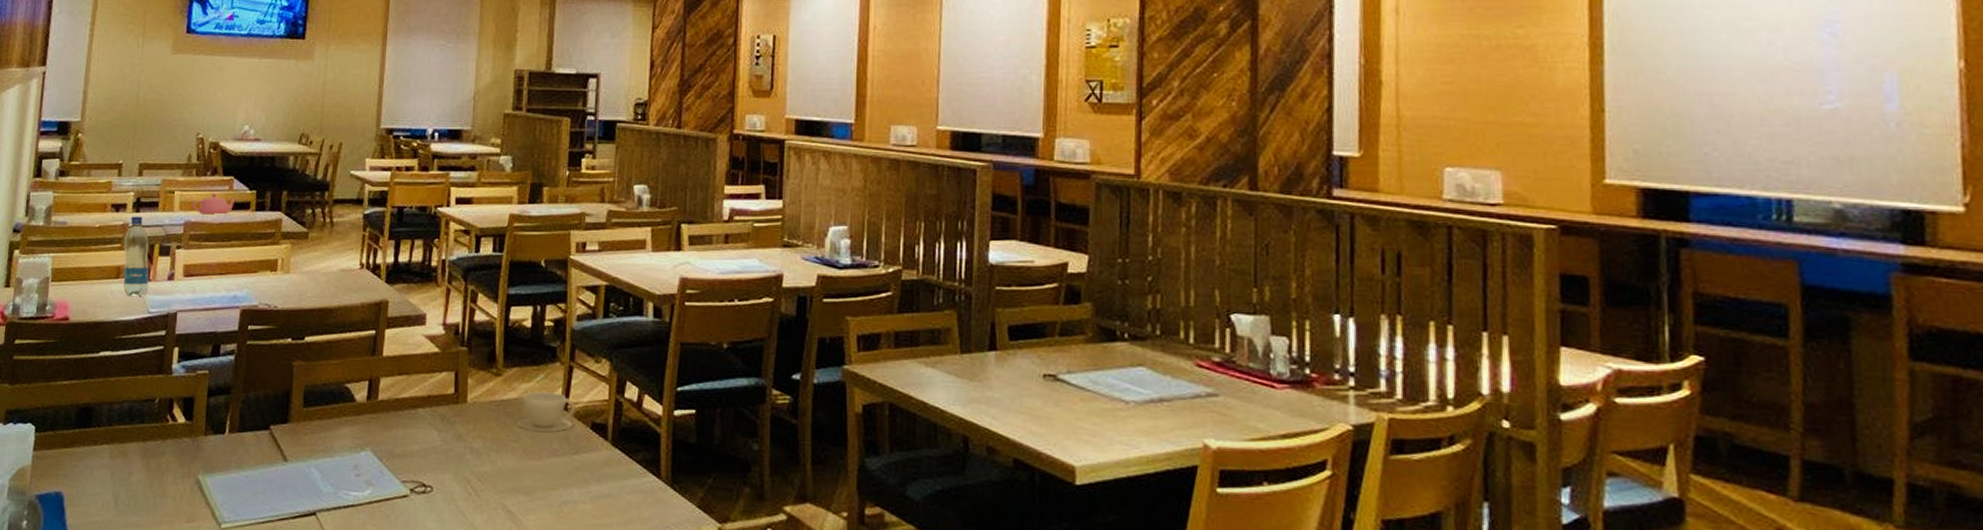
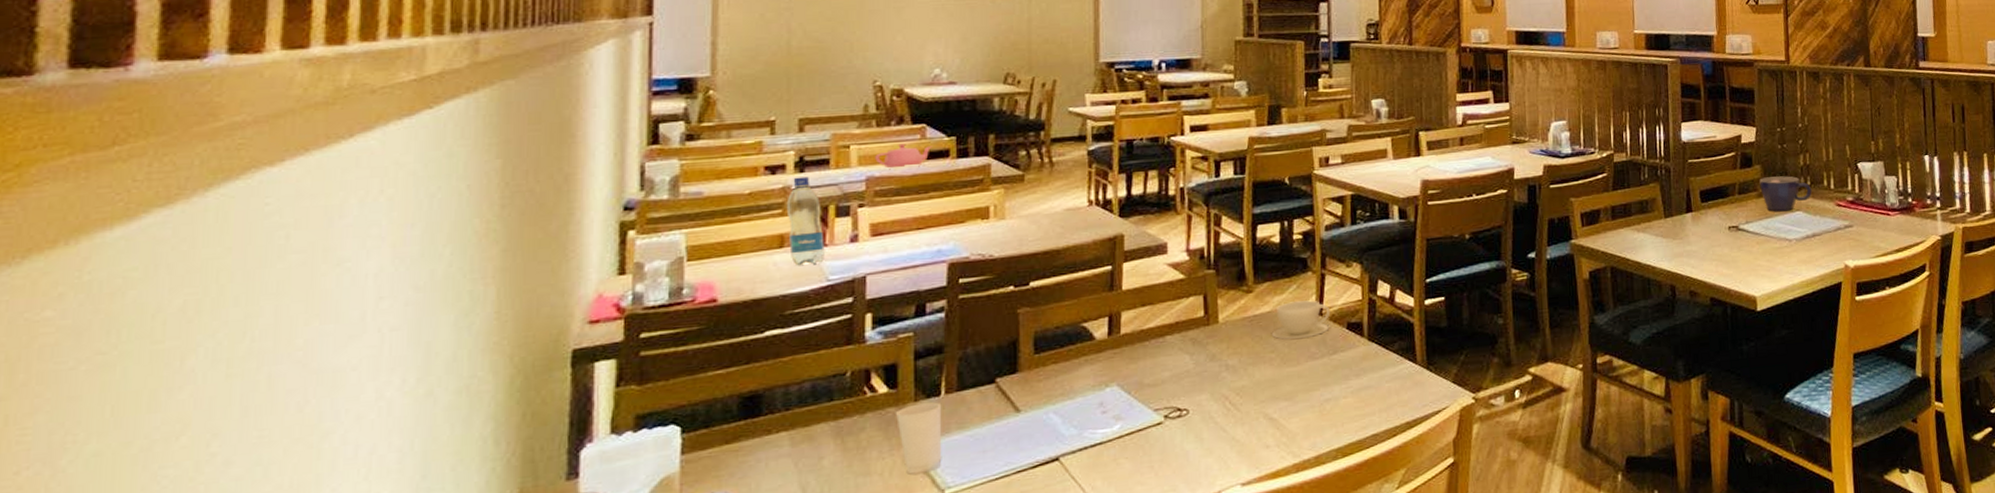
cup: none [189,438,225,506] -> present [896,402,942,476]
cup: none [1089,319,1162,366] -> present [1759,176,1812,213]

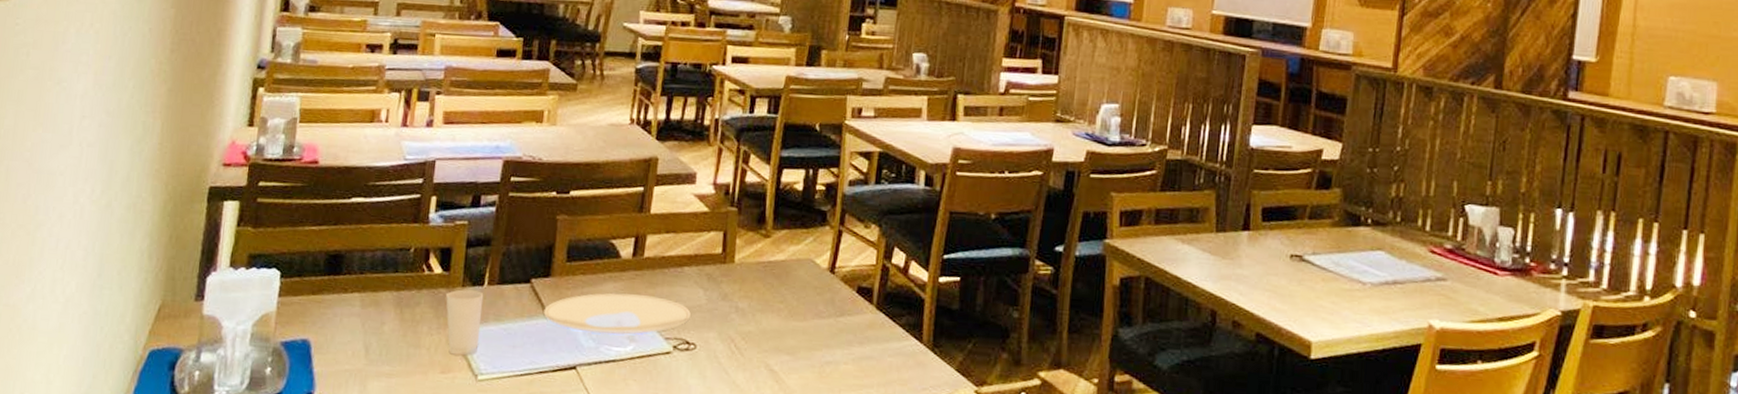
bottle: present [786,176,825,266] -> none [378,58,407,142]
teapot: present [875,143,932,170] -> none [454,38,502,63]
plate: none [1014,370,1179,422] -> present [543,293,691,335]
teacup: present [1272,300,1331,340] -> none [783,254,843,296]
cup: present [1759,176,1812,213] -> none [1336,204,1401,250]

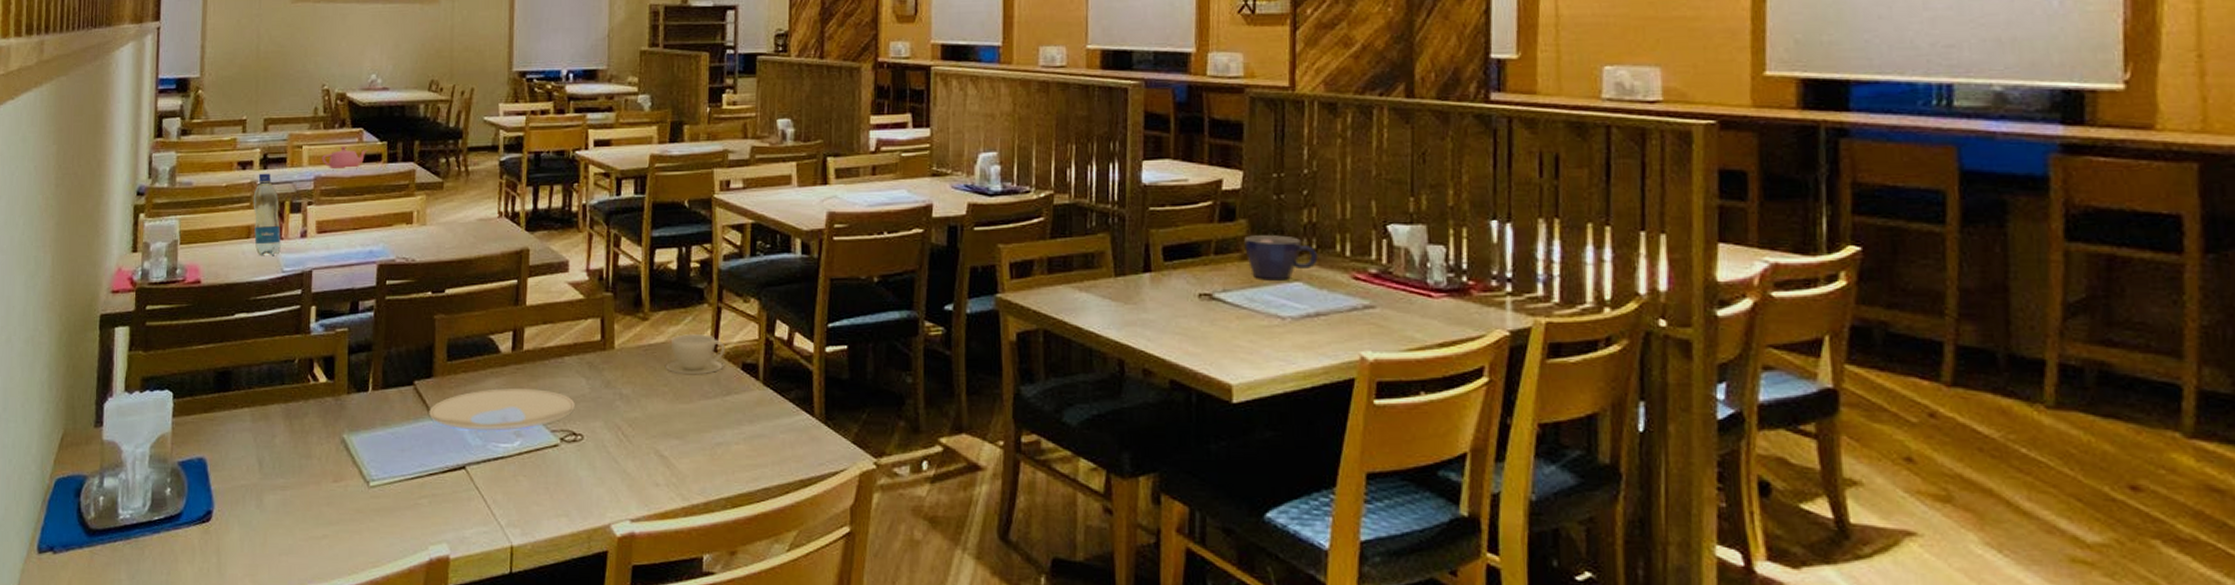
bottle: none [378,58,407,142] -> present [253,173,281,256]
cup: present [446,289,484,357] -> none [333,396,369,464]
teapot: none [454,38,502,63] -> present [322,146,368,171]
teacup: none [783,254,843,296] -> present [666,334,726,375]
cup: none [1336,204,1401,250] -> present [1244,235,1318,282]

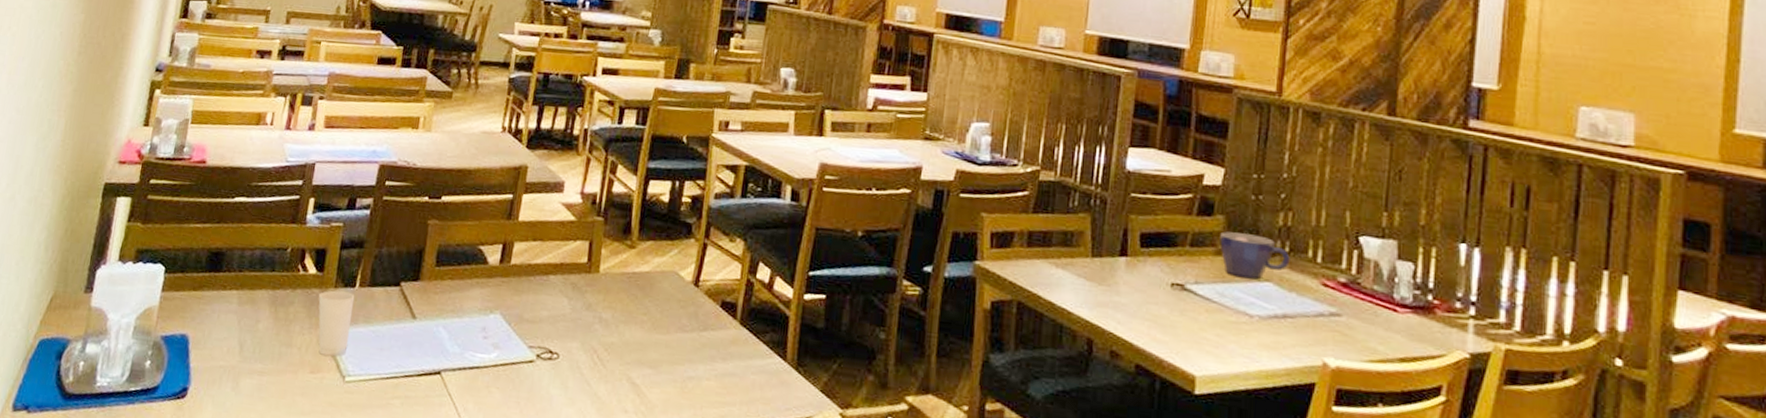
bottle: present [253,173,281,256] -> none [263,63,292,145]
teapot: present [322,146,368,171] -> none [338,46,383,70]
cup: none [333,396,369,464] -> present [318,290,355,358]
plate: present [429,389,575,431] -> none [411,299,555,342]
teacup: present [666,334,726,375] -> none [647,266,708,309]

